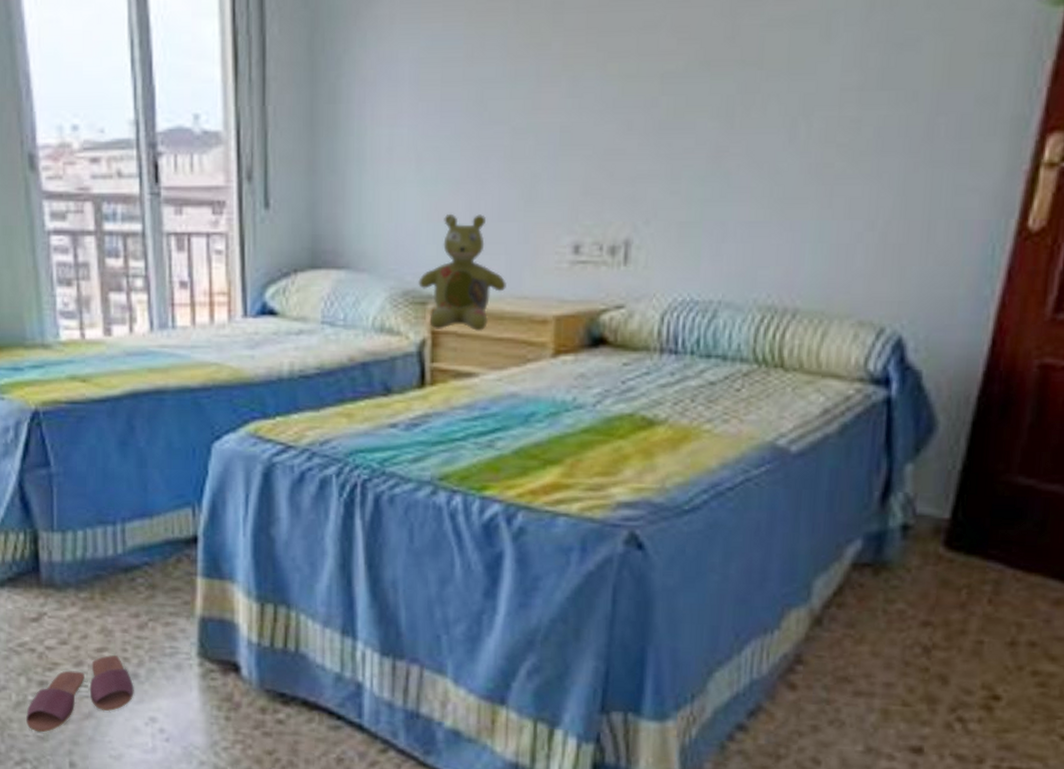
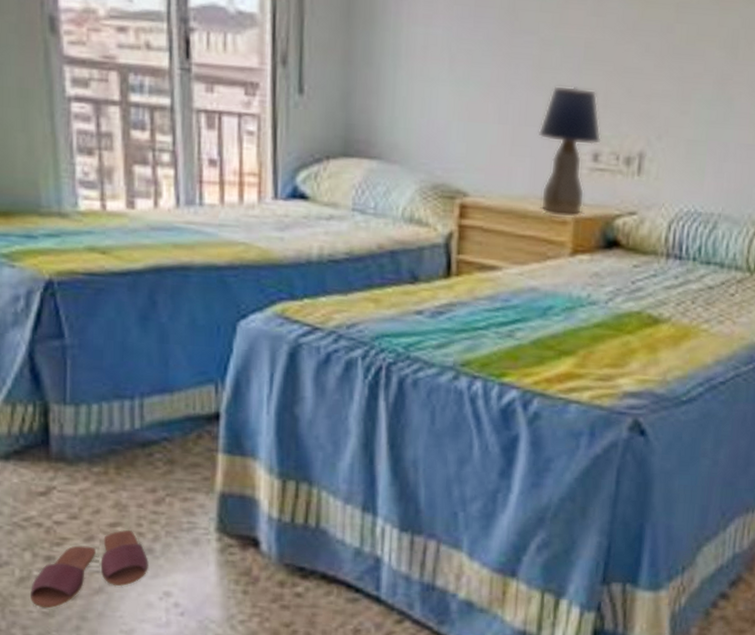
stuffed bear: present [418,213,506,331] -> none [448,114,531,227]
table lamp: none [512,175,582,317] -> present [538,86,602,218]

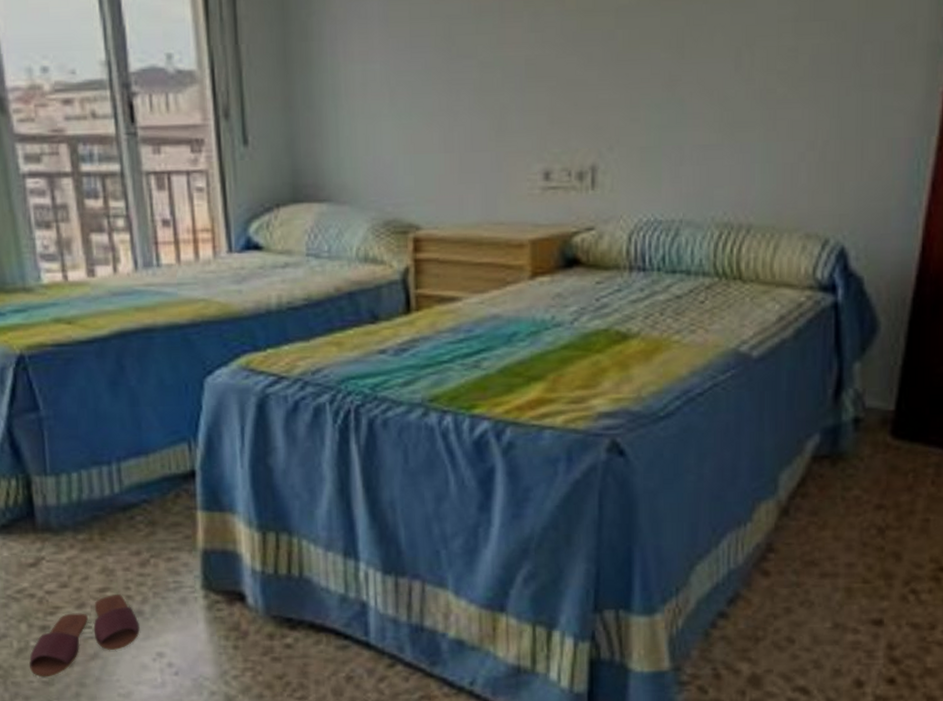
table lamp: present [538,86,602,218] -> none [485,106,551,241]

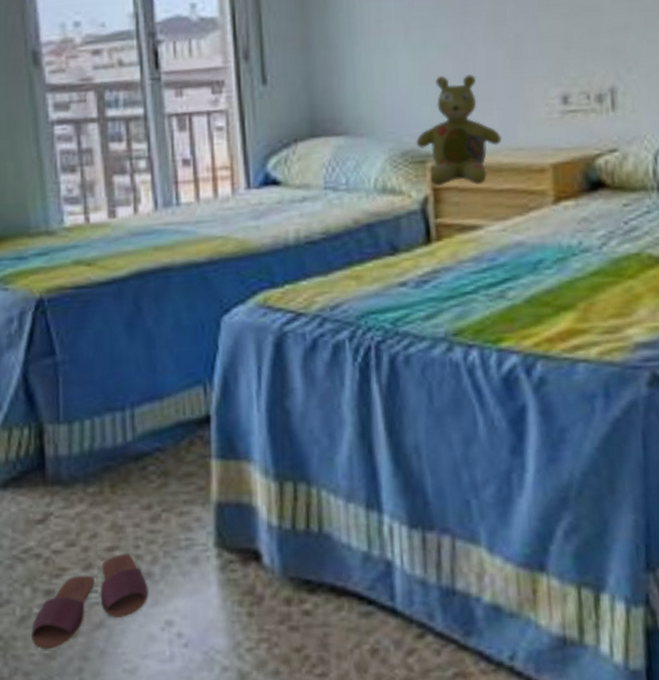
stuffed bear: none [399,145,483,257] -> present [416,74,502,186]

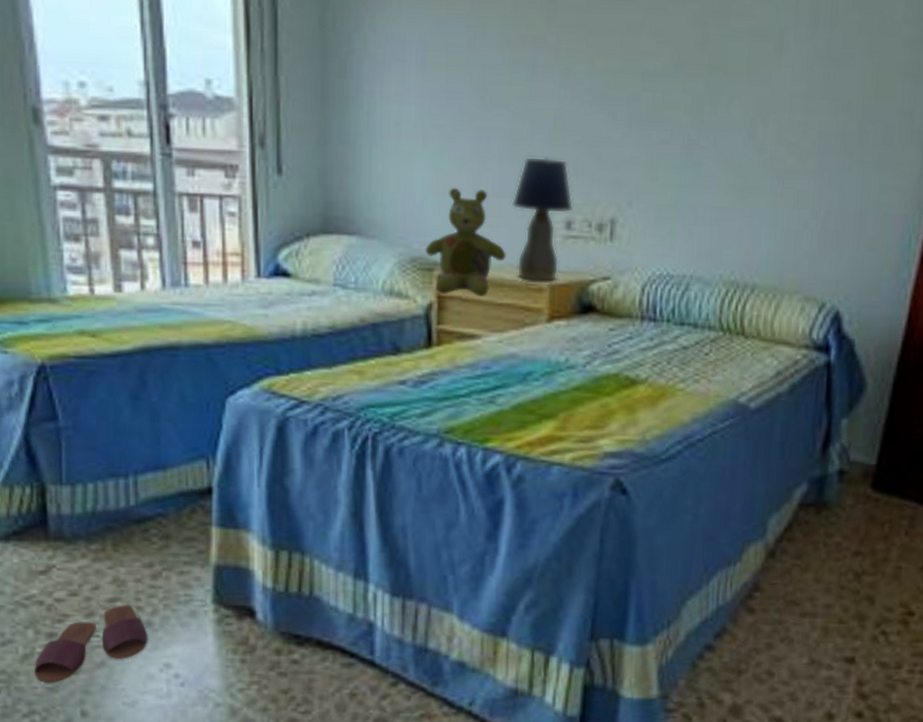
table lamp: none [501,33,568,166] -> present [511,156,574,285]

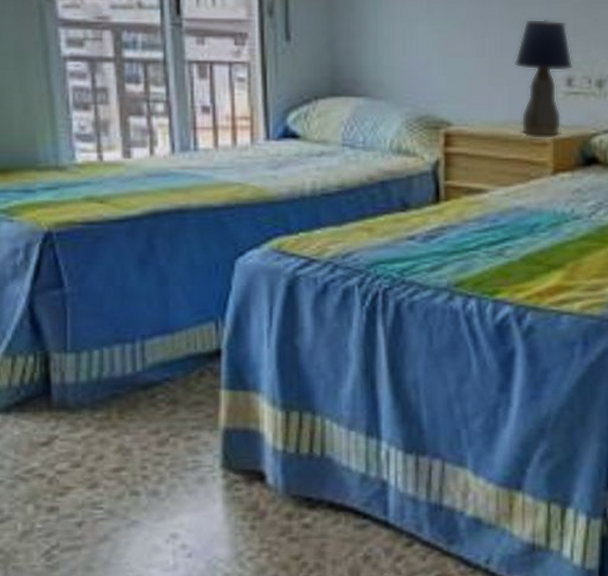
slippers: present [34,605,148,683] -> none [34,474,154,561]
stuffed bear: present [425,187,506,297] -> none [432,49,510,152]

